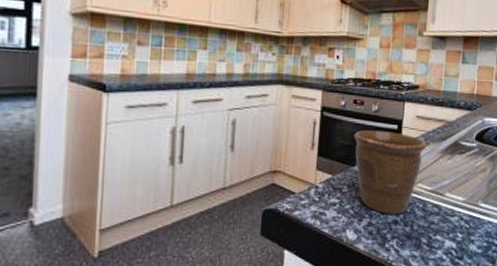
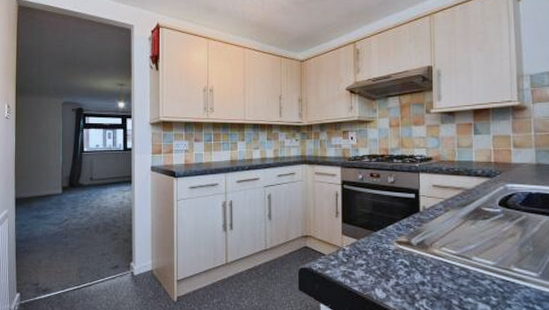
mug: present [354,130,428,214] -> none [374,200,448,276]

